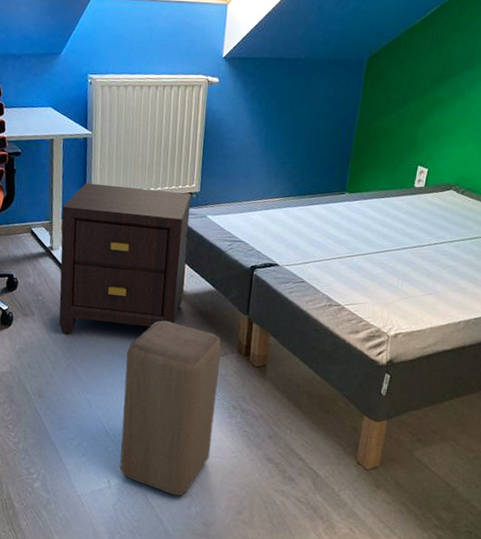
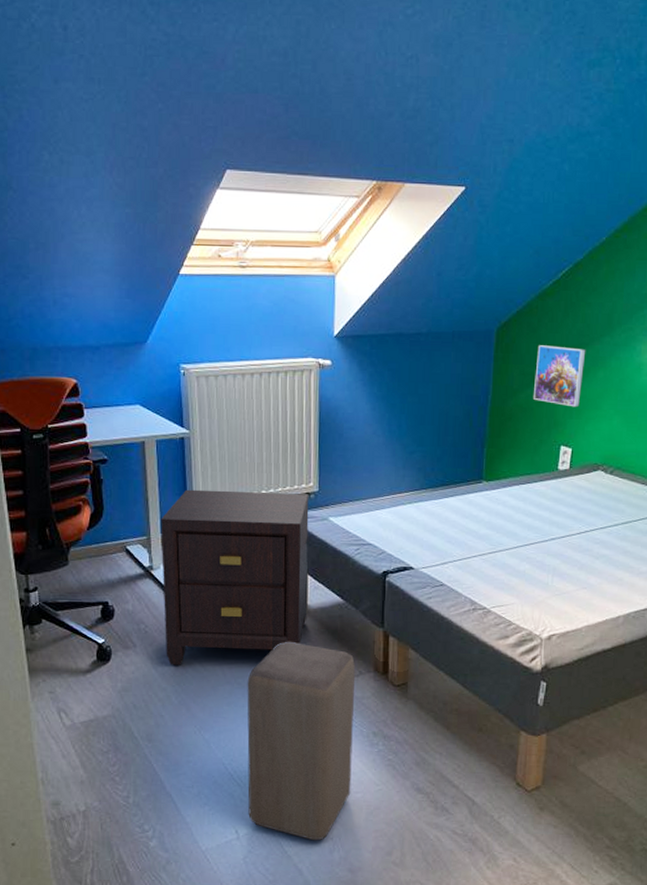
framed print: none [397,75,447,133] -> present [534,345,586,408]

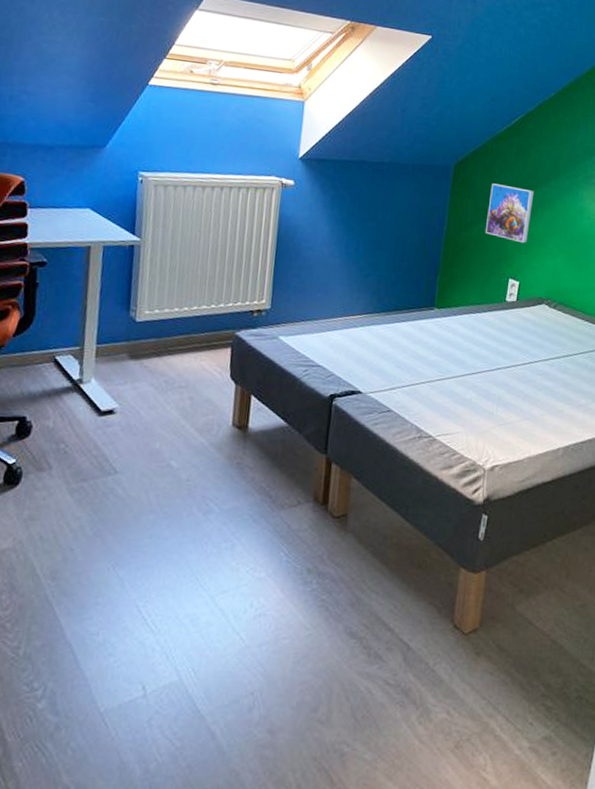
nightstand: present [161,489,309,665] -> none [85,299,261,491]
stool: present [247,641,355,841] -> none [159,466,294,697]

